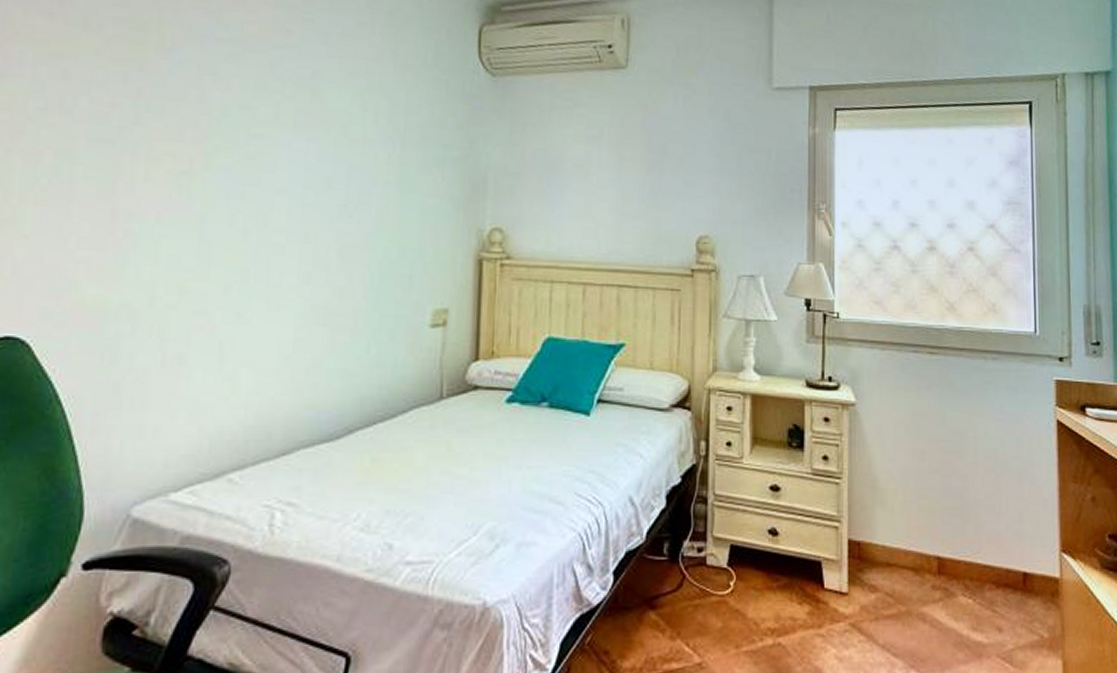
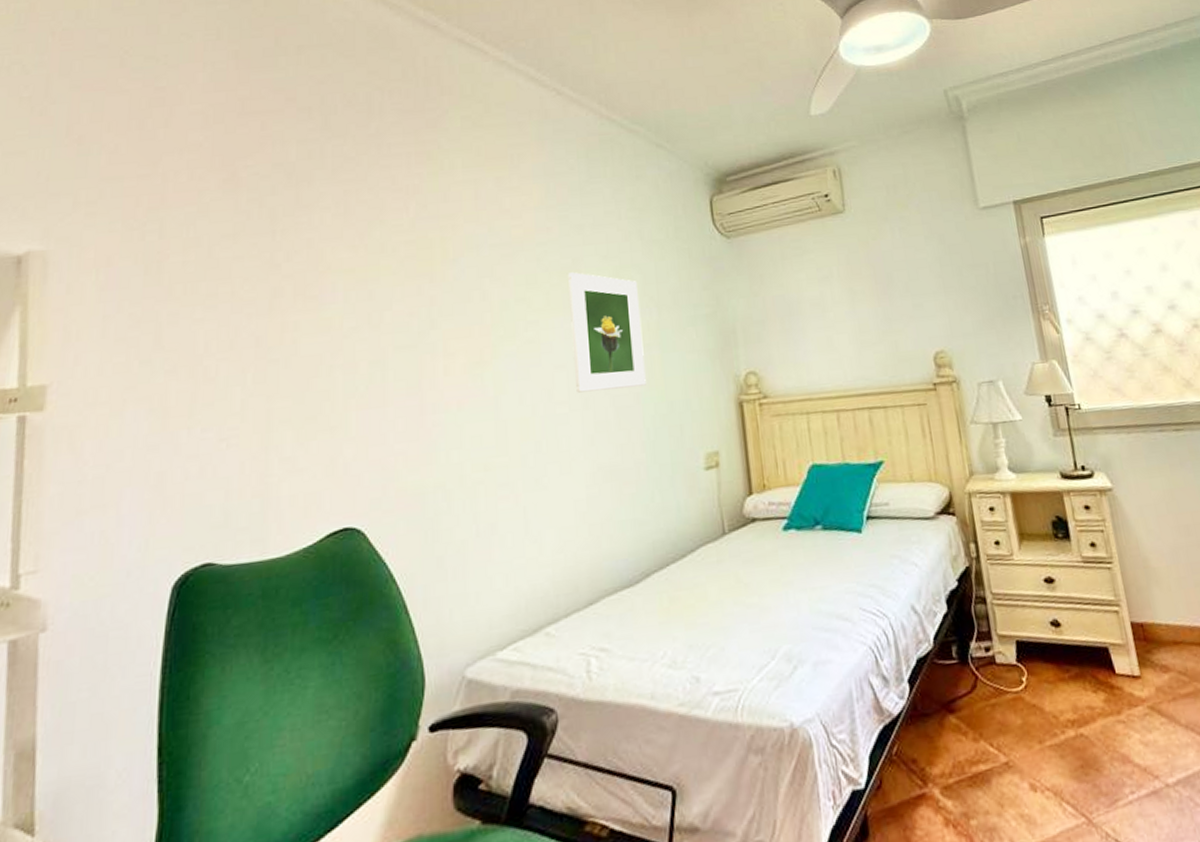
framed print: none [297,86,383,226] -> present [568,272,646,393]

